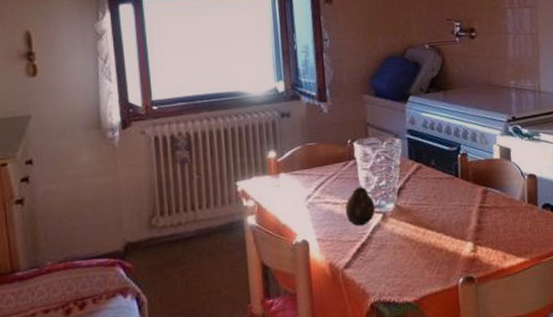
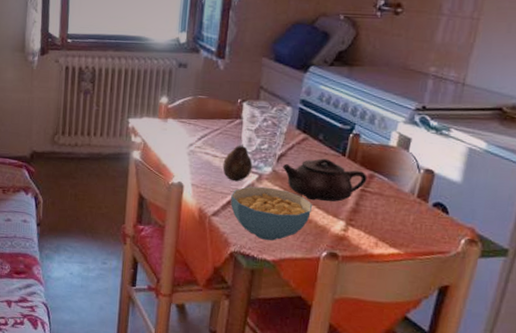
cereal bowl: none [360,223,440,281] -> present [230,186,313,241]
teapot: none [403,183,483,229] -> present [282,158,368,202]

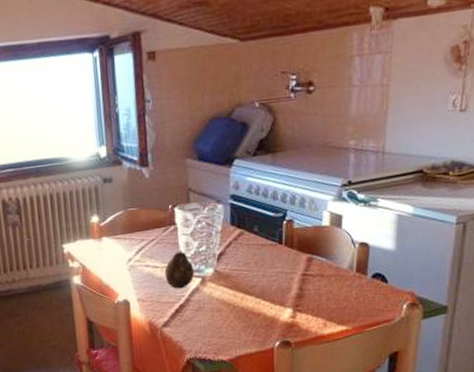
cereal bowl: present [230,186,313,241] -> none [178,288,259,341]
teapot: present [282,158,368,202] -> none [223,249,307,294]

